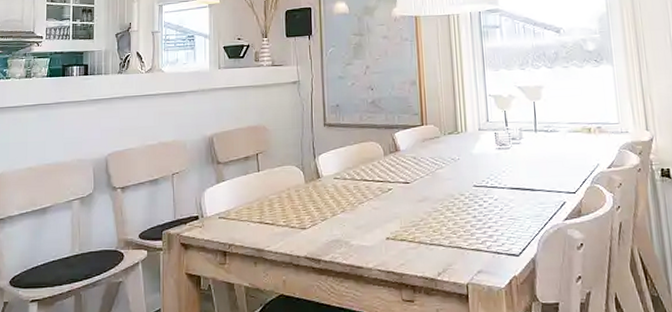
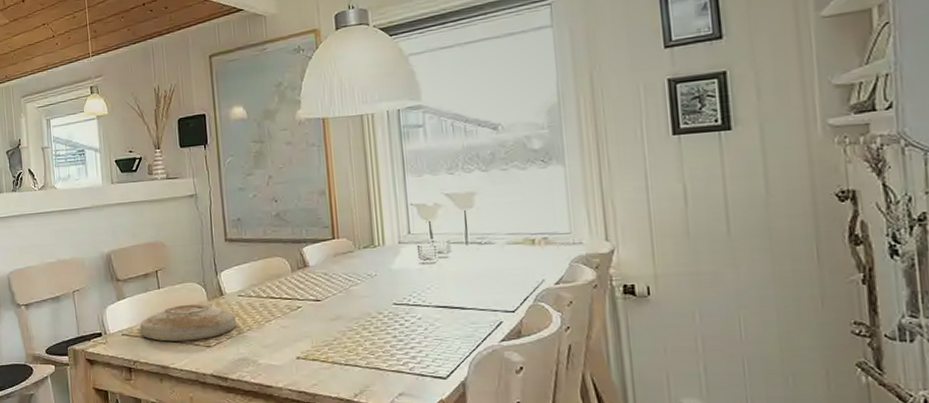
plate: none [237,187,332,224] -> present [140,304,237,342]

